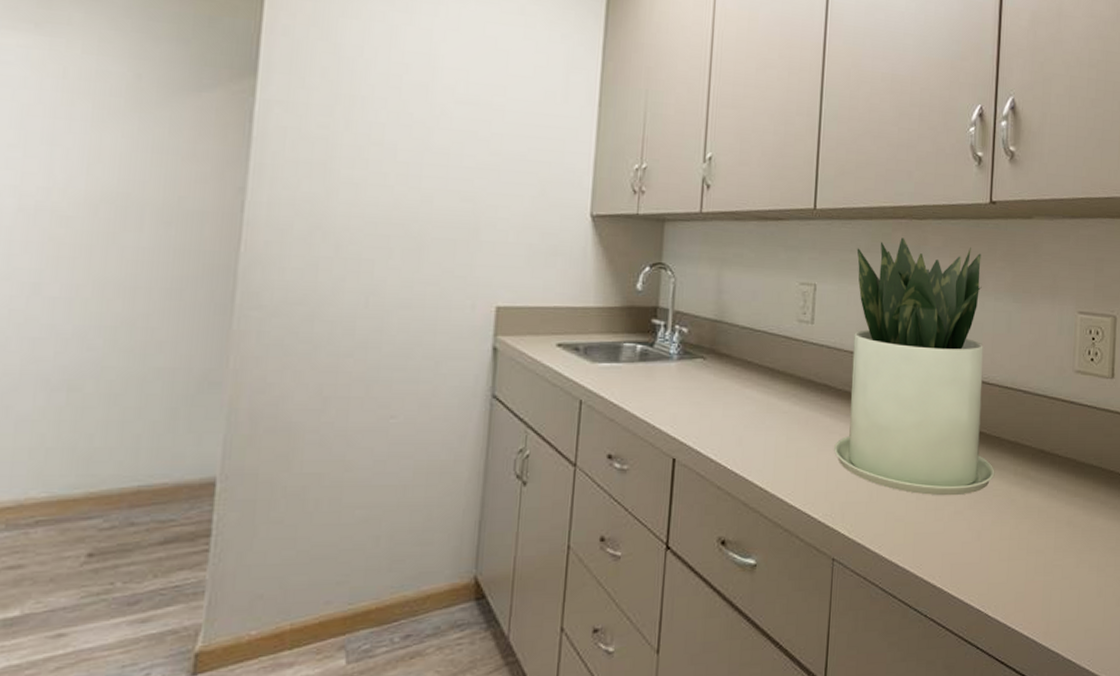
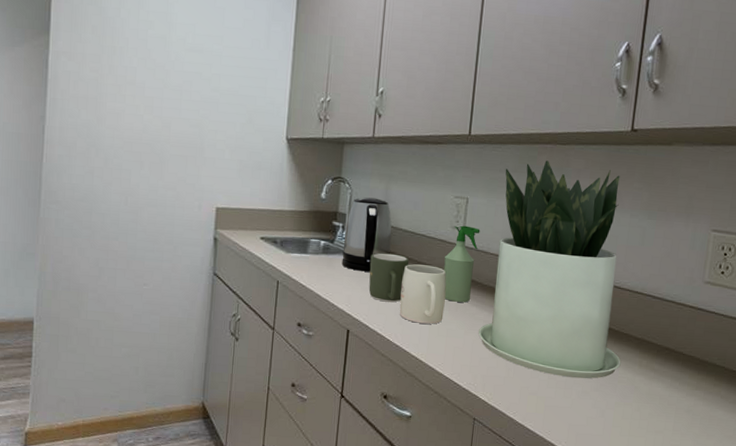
kettle: none [664,287,727,381] -> present [341,197,392,272]
mug: none [699,356,749,419] -> present [369,252,410,303]
mug: none [738,368,795,443] -> present [399,264,447,324]
spray bottle: none [790,318,832,413] -> present [444,225,480,303]

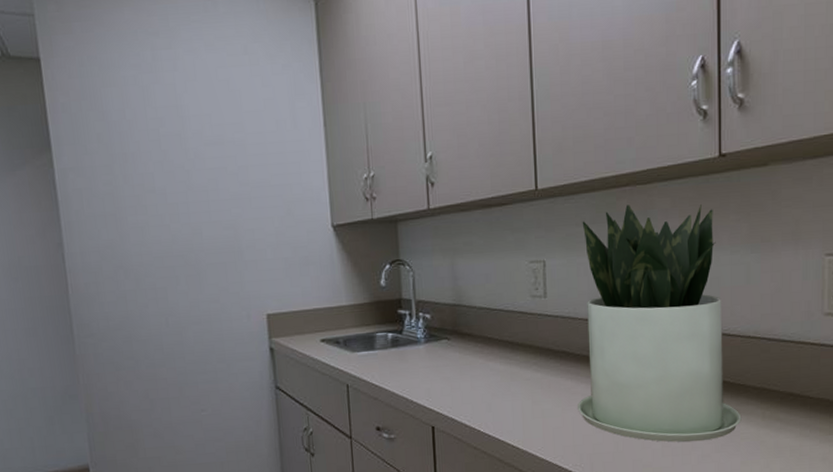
kettle: present [341,197,392,272] -> none [413,276,468,361]
mug: present [369,252,410,303] -> none [445,335,490,390]
mug: present [399,264,447,324] -> none [483,342,536,408]
spray bottle: present [444,225,480,303] -> none [527,292,564,378]

